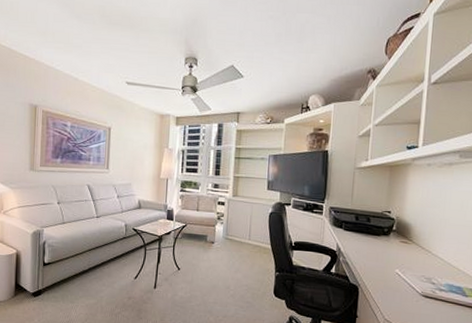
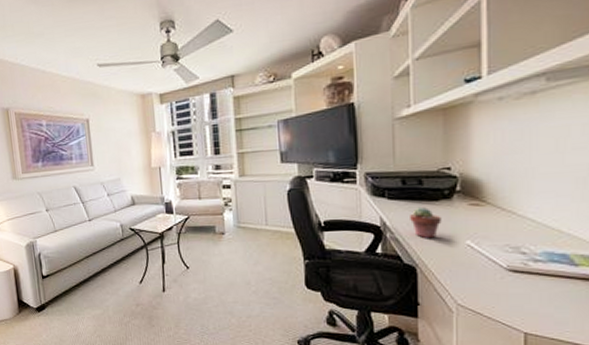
potted succulent: none [358,240,381,266] -> present [410,208,442,239]

